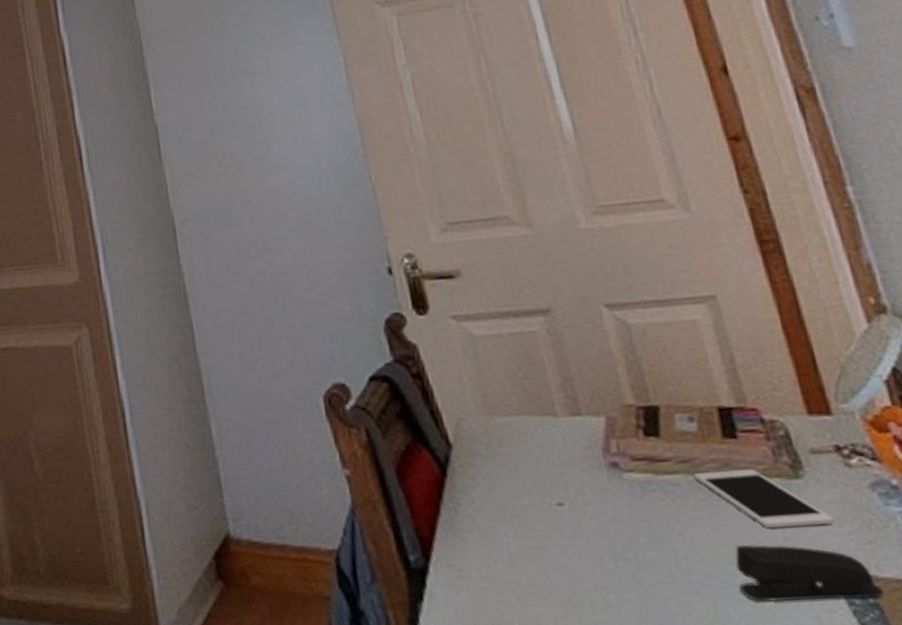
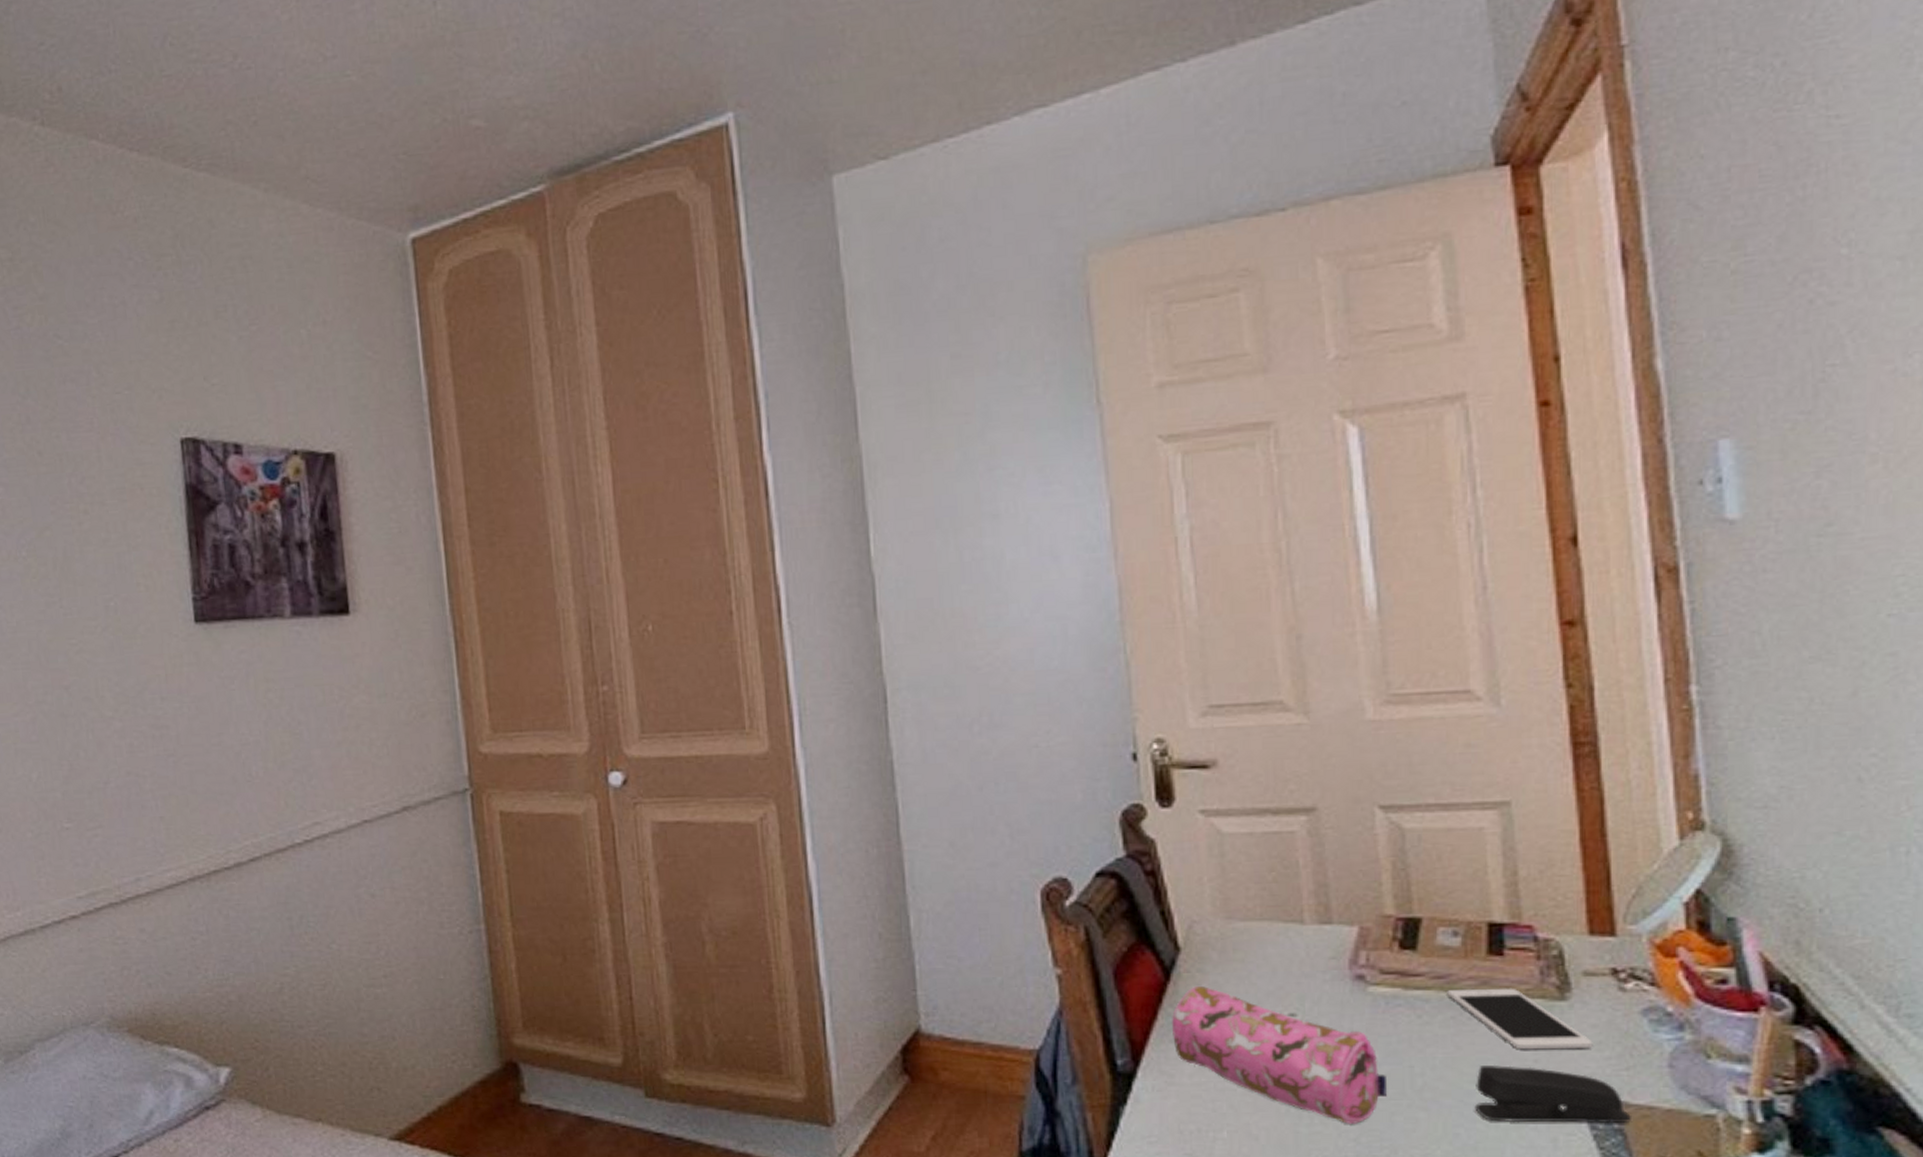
pencil case: none [453,480,659,611] -> present [1172,985,1388,1124]

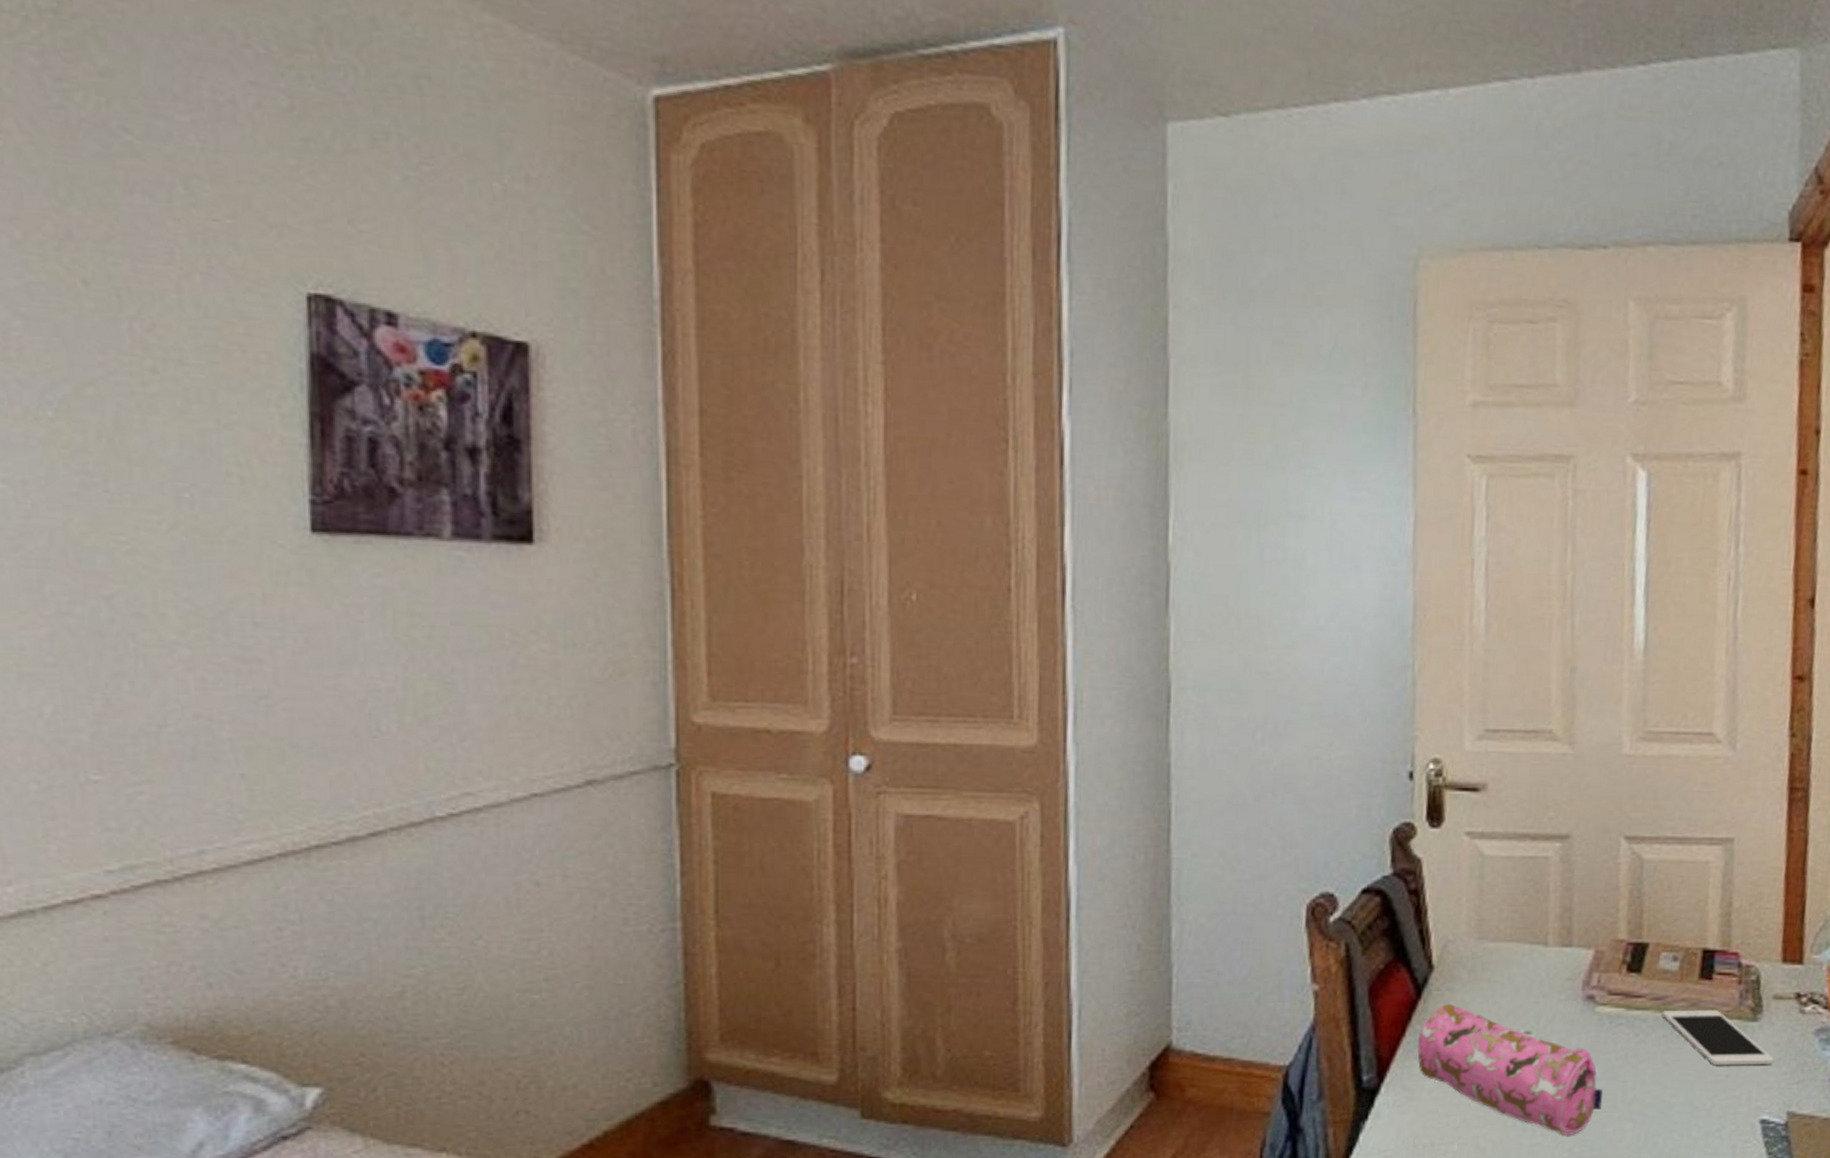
stapler: present [1475,1064,1633,1124] -> none [1673,1079,1797,1132]

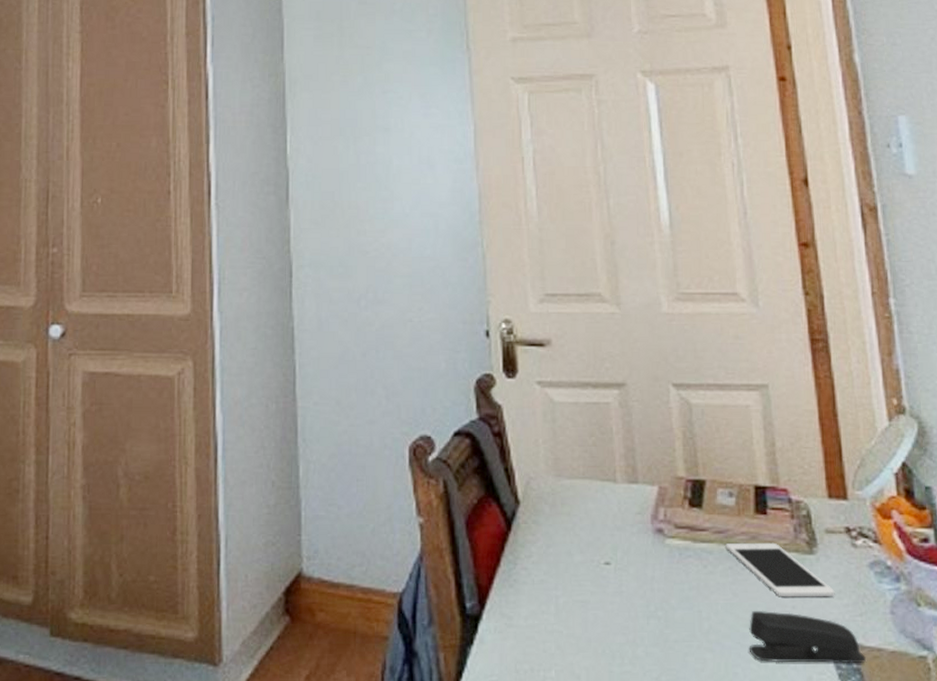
pencil case: present [1417,1003,1604,1135] -> none [512,535,682,664]
stapler: none [1673,1079,1797,1132] -> present [749,610,867,664]

